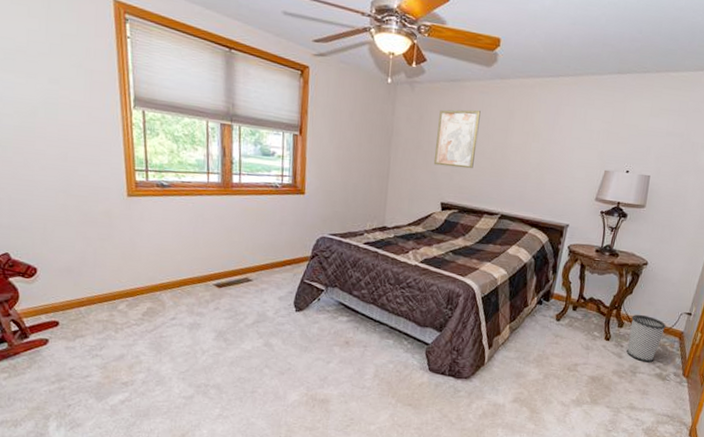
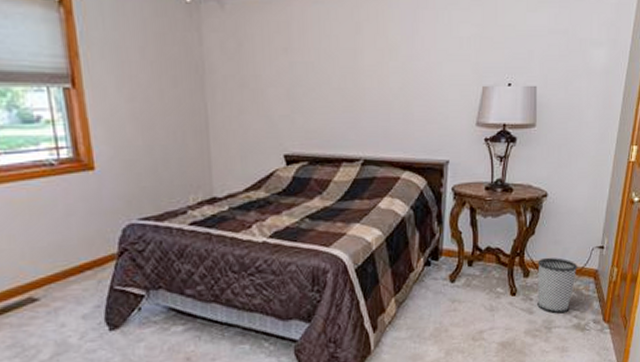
wall art: present [433,110,481,169] -> none [263,27,319,106]

